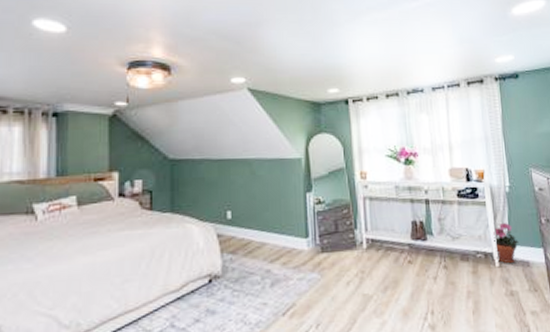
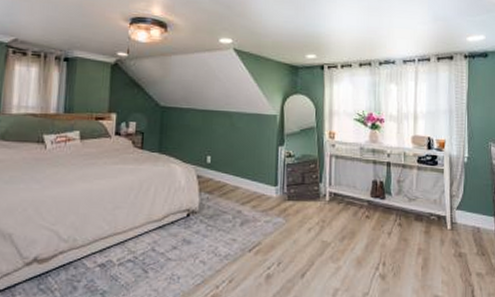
potted plant: present [493,222,519,264] -> none [448,189,472,228]

